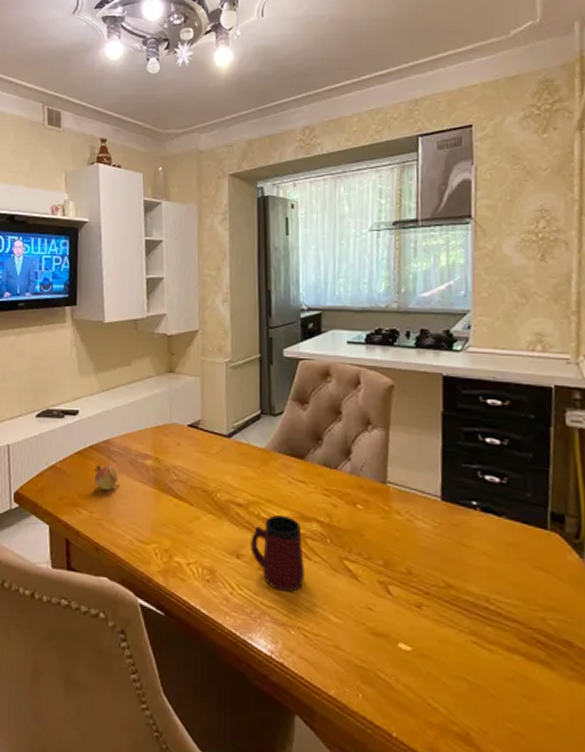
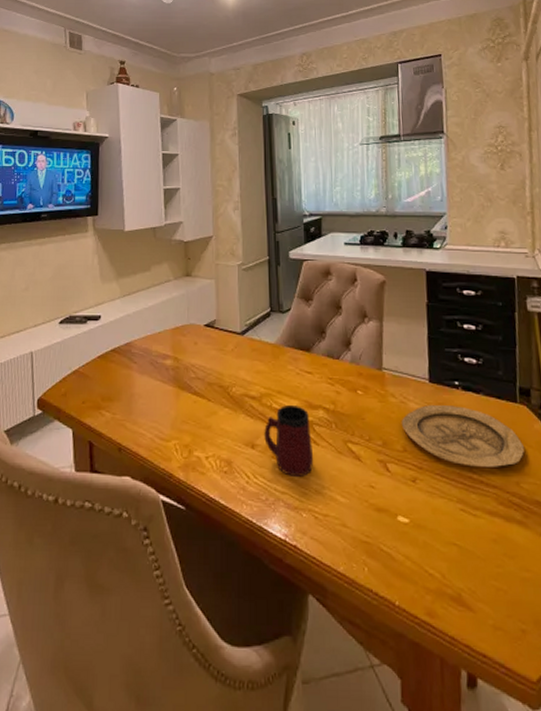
fruit: present [93,464,120,490] -> none [115,366,141,391]
plate: none [406,525,553,600] -> present [401,405,524,467]

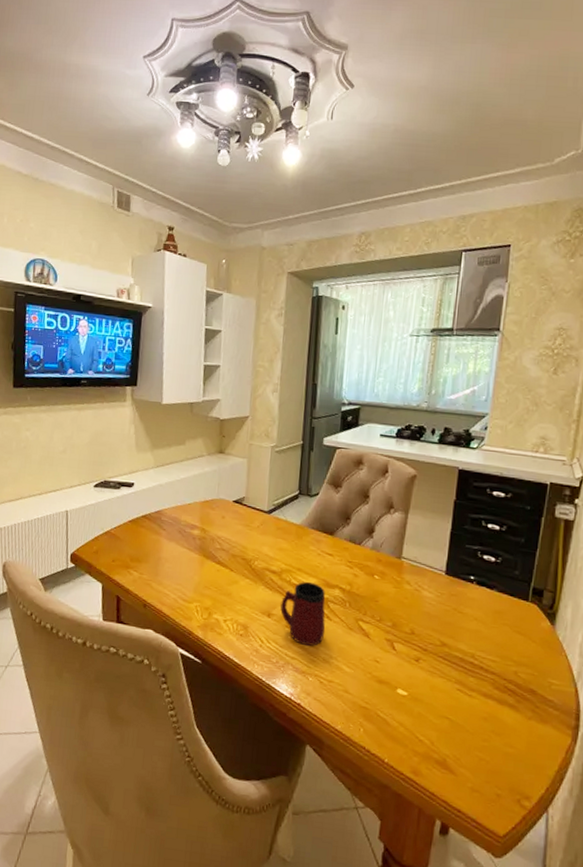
plate: present [401,405,524,467] -> none [412,595,528,657]

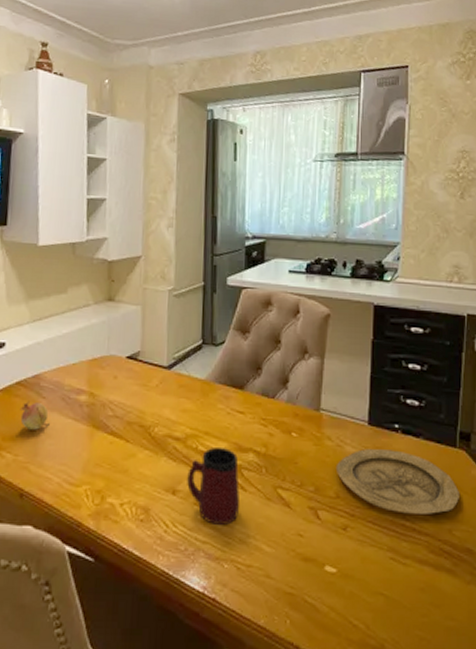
fruit: none [145,531,168,555] -> present [19,401,50,430]
plate: none [412,595,528,657] -> present [335,449,459,514]

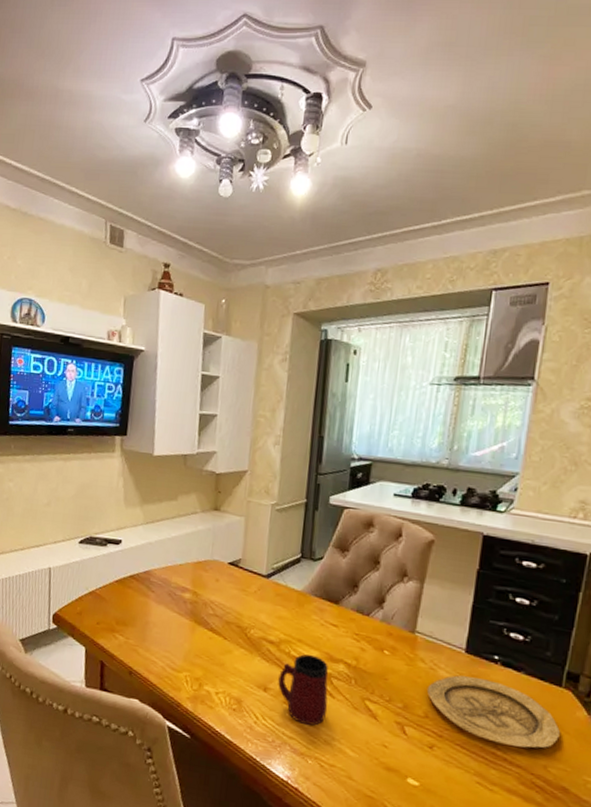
fruit: present [19,401,50,430] -> none [132,593,157,619]

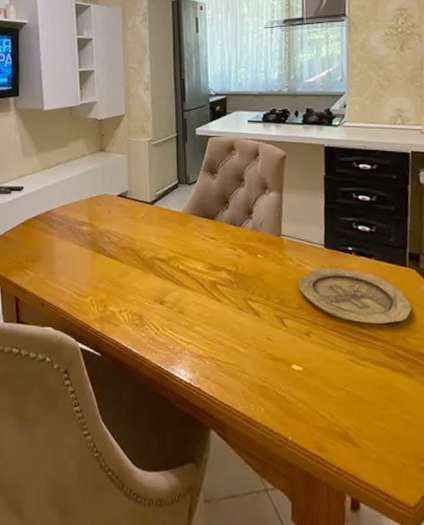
mug: present [278,654,329,726] -> none [172,266,217,329]

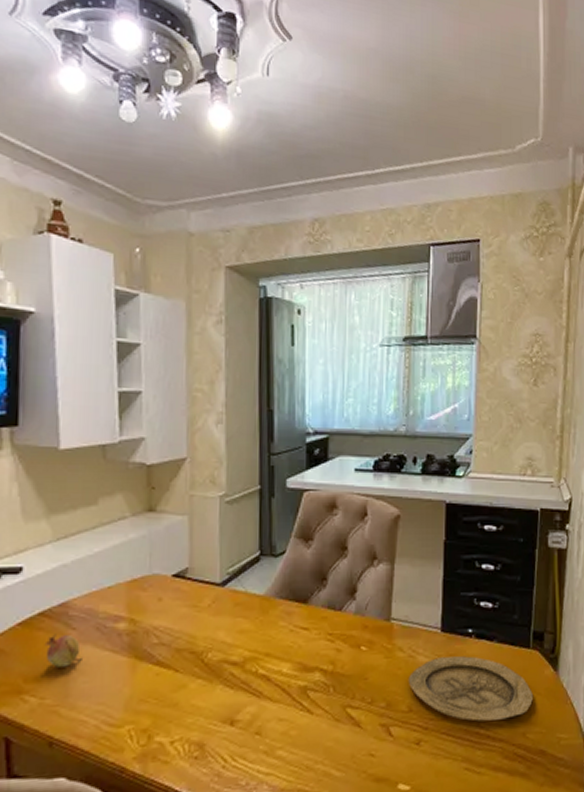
fruit: none [37,231,61,254] -> present [44,634,82,667]

